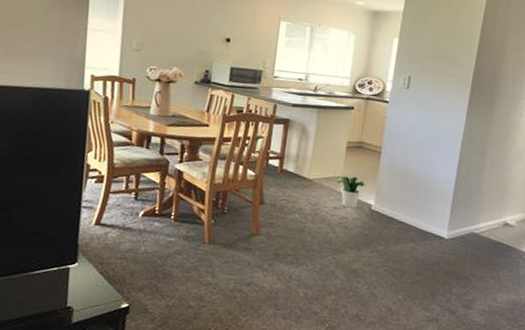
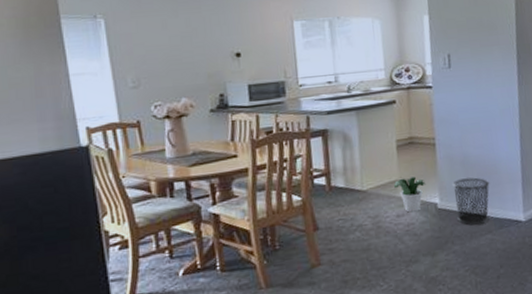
waste bin: none [387,188,423,232] -> present [453,177,490,225]

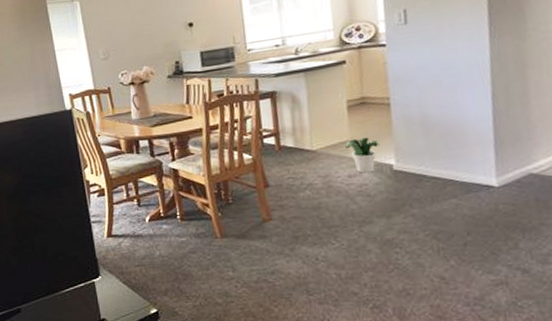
waste bin: present [453,177,490,225] -> none [410,138,455,189]

